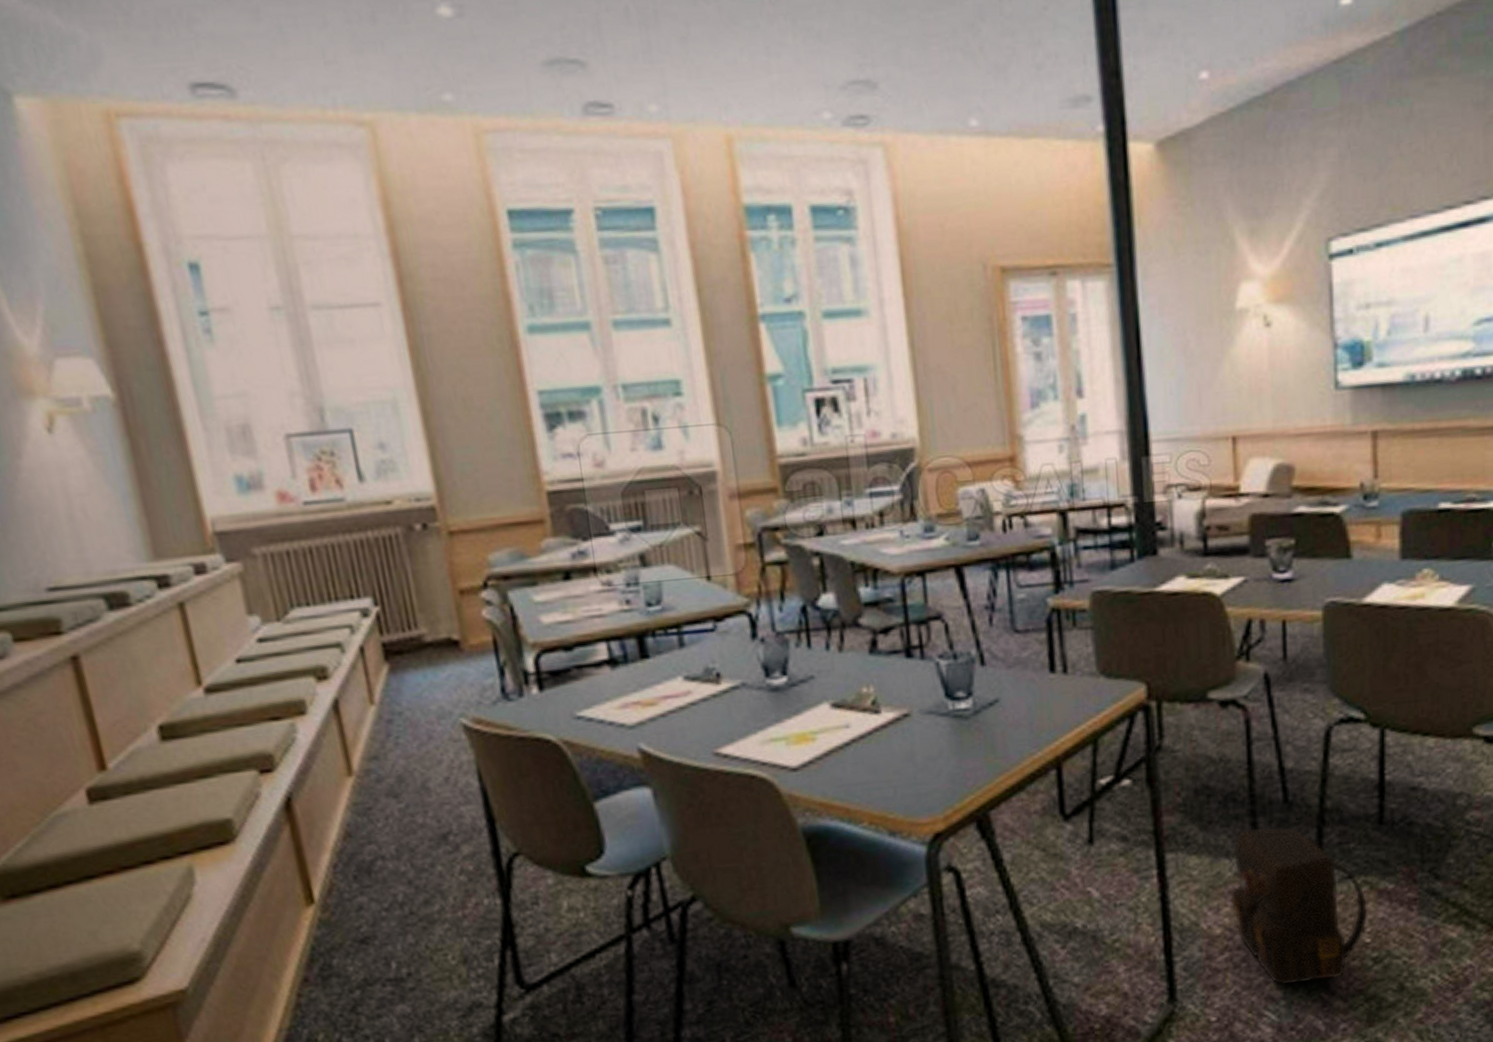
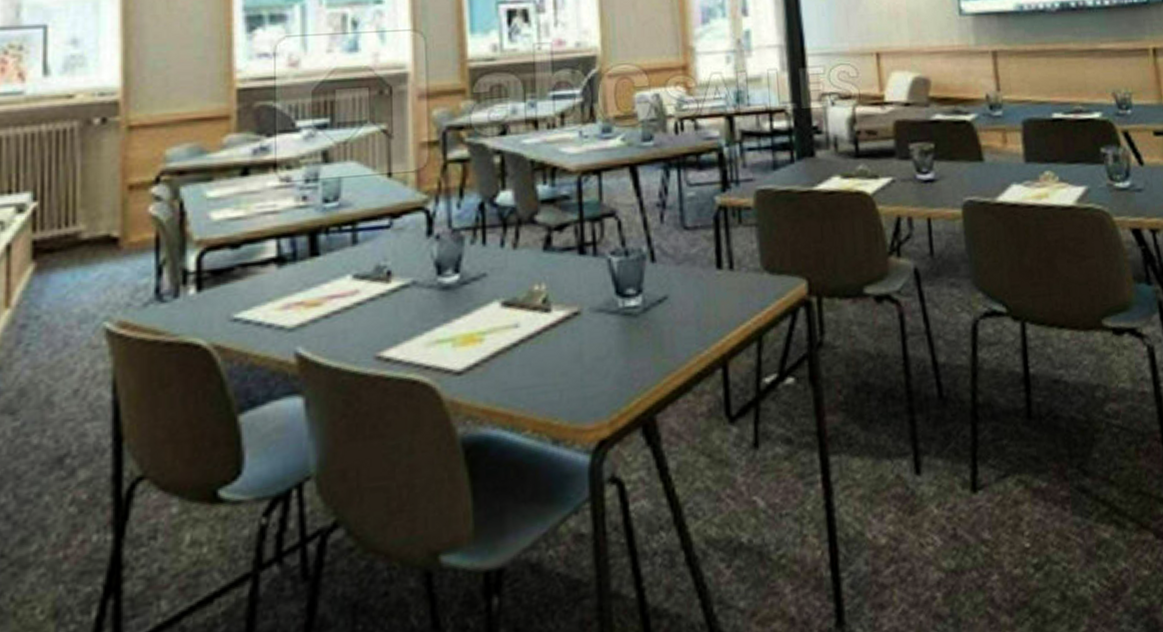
backpack: present [1230,827,1367,984] -> none [893,424,1026,599]

